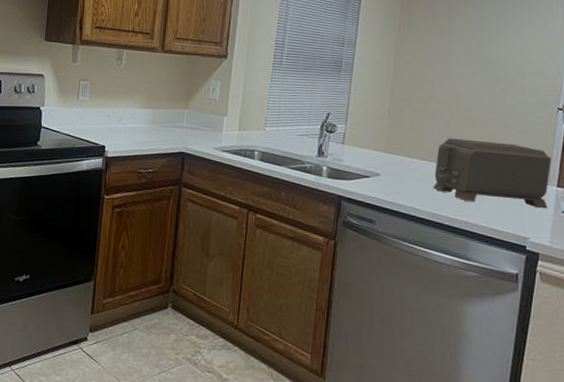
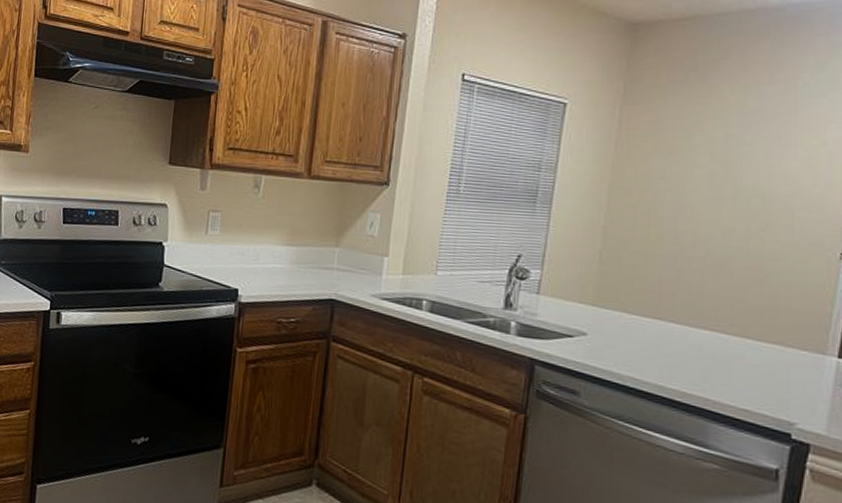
toaster: present [433,138,552,209] -> none [659,290,831,387]

